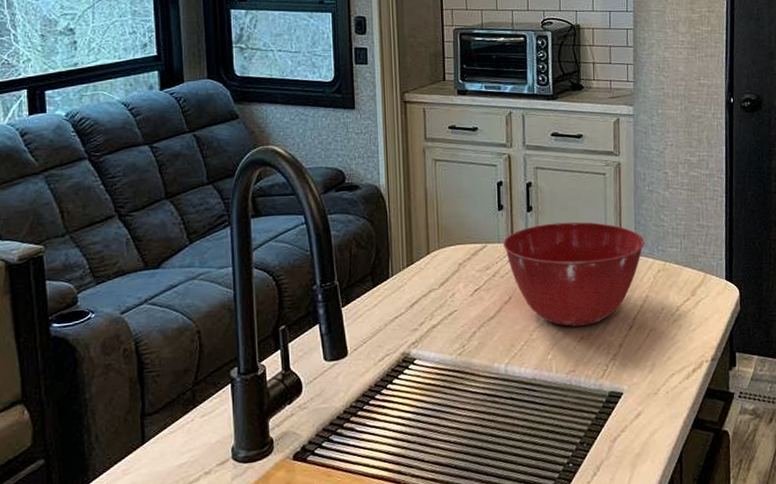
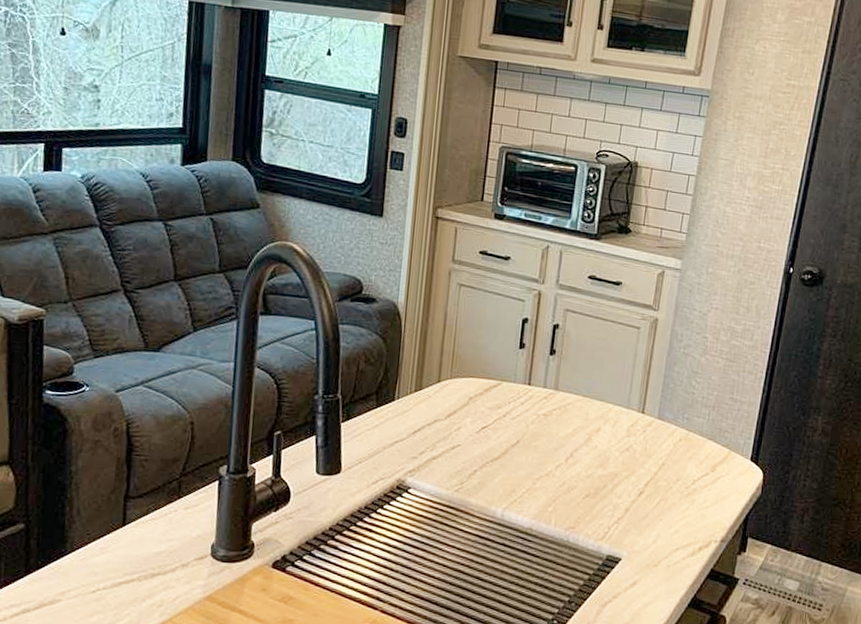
mixing bowl: present [503,221,645,327] -> none [519,370,671,484]

